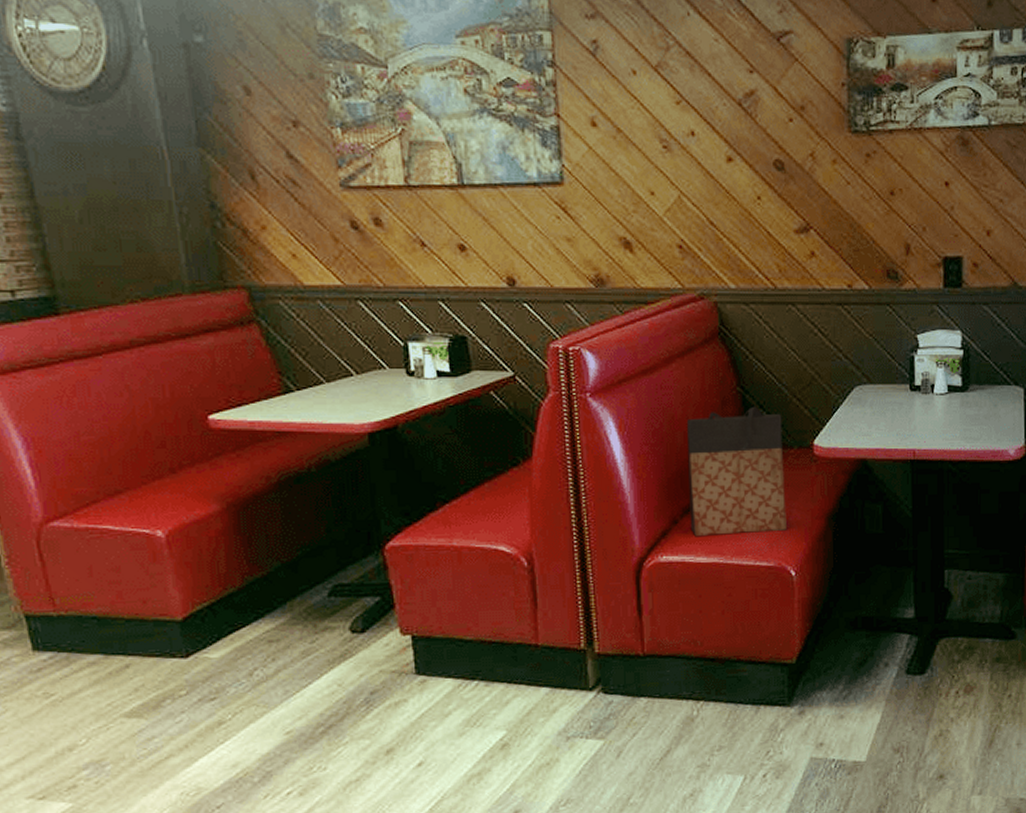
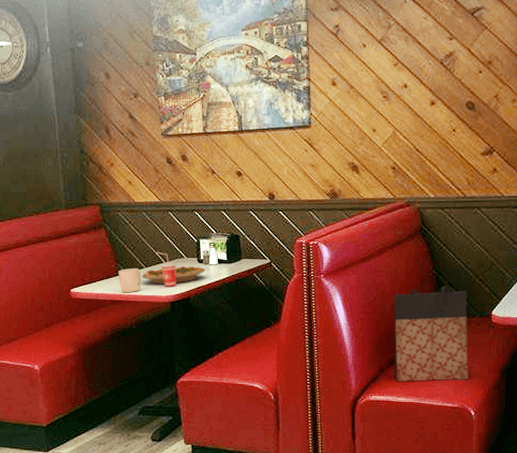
mug: none [284,384,322,420] -> present [118,269,142,293]
pizza: none [321,381,418,406] -> present [142,266,205,284]
beverage cup: none [342,359,376,411] -> present [156,251,177,287]

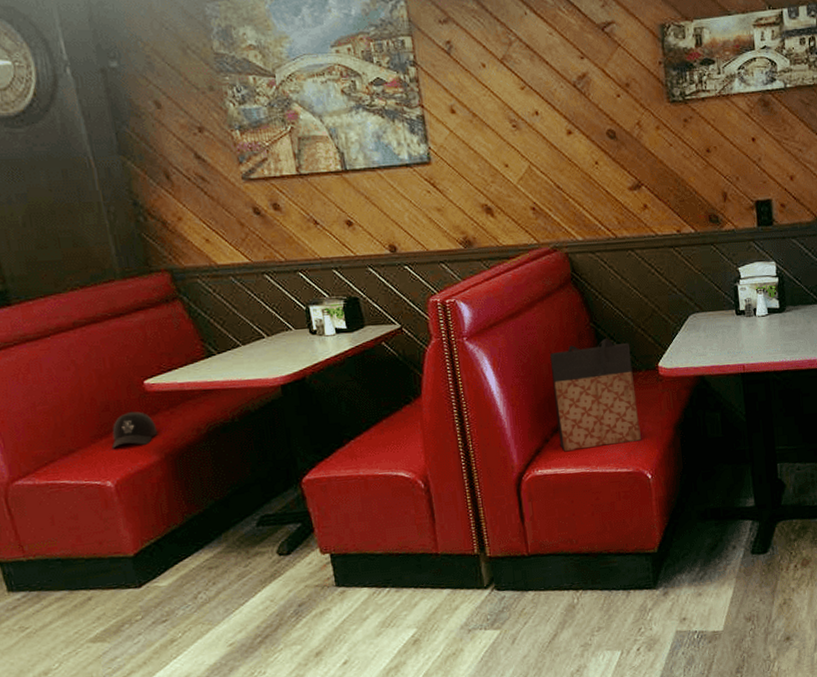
baseball cap: none [42,312,76,341] -> present [112,411,158,449]
mug: present [118,269,142,293] -> none [206,347,240,379]
pizza: present [142,266,205,284] -> none [238,339,321,364]
beverage cup: present [156,251,177,287] -> none [254,324,286,367]

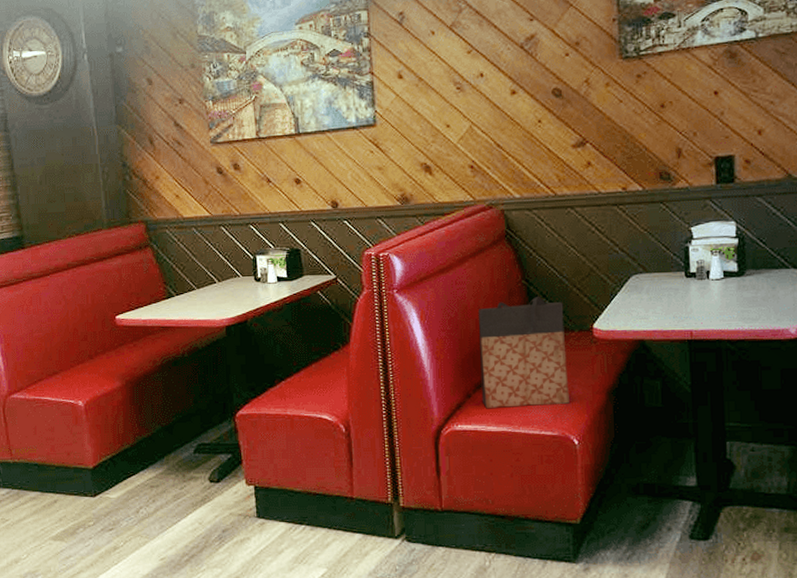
baseball cap: present [112,411,158,449] -> none [86,342,122,374]

